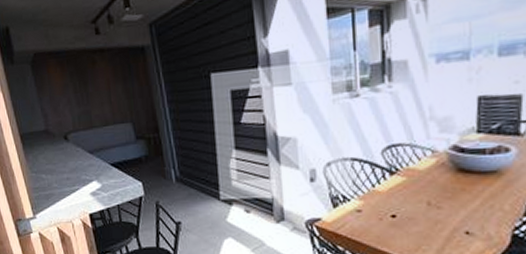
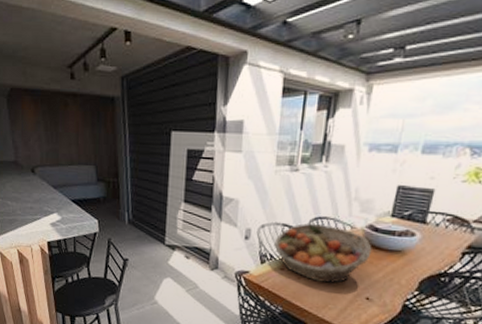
fruit basket: none [345,152,462,220] -> present [274,223,372,283]

